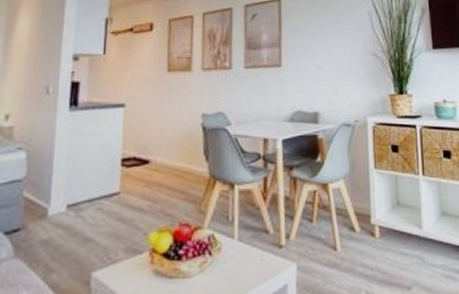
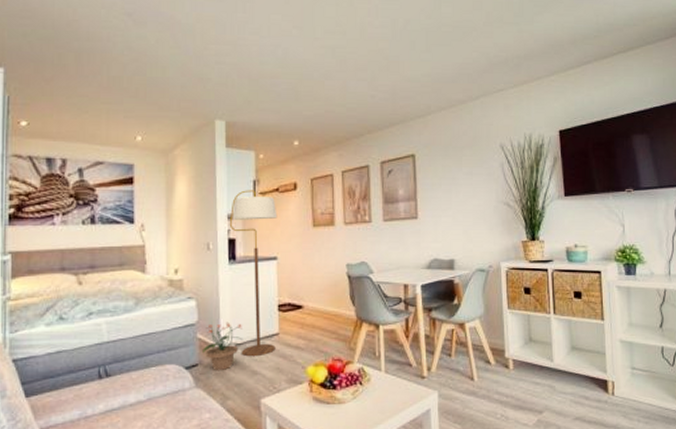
potted plant: none [27,177,78,238] -> present [203,322,242,372]
floor lamp: none [73,28,129,220] -> present [229,190,278,357]

